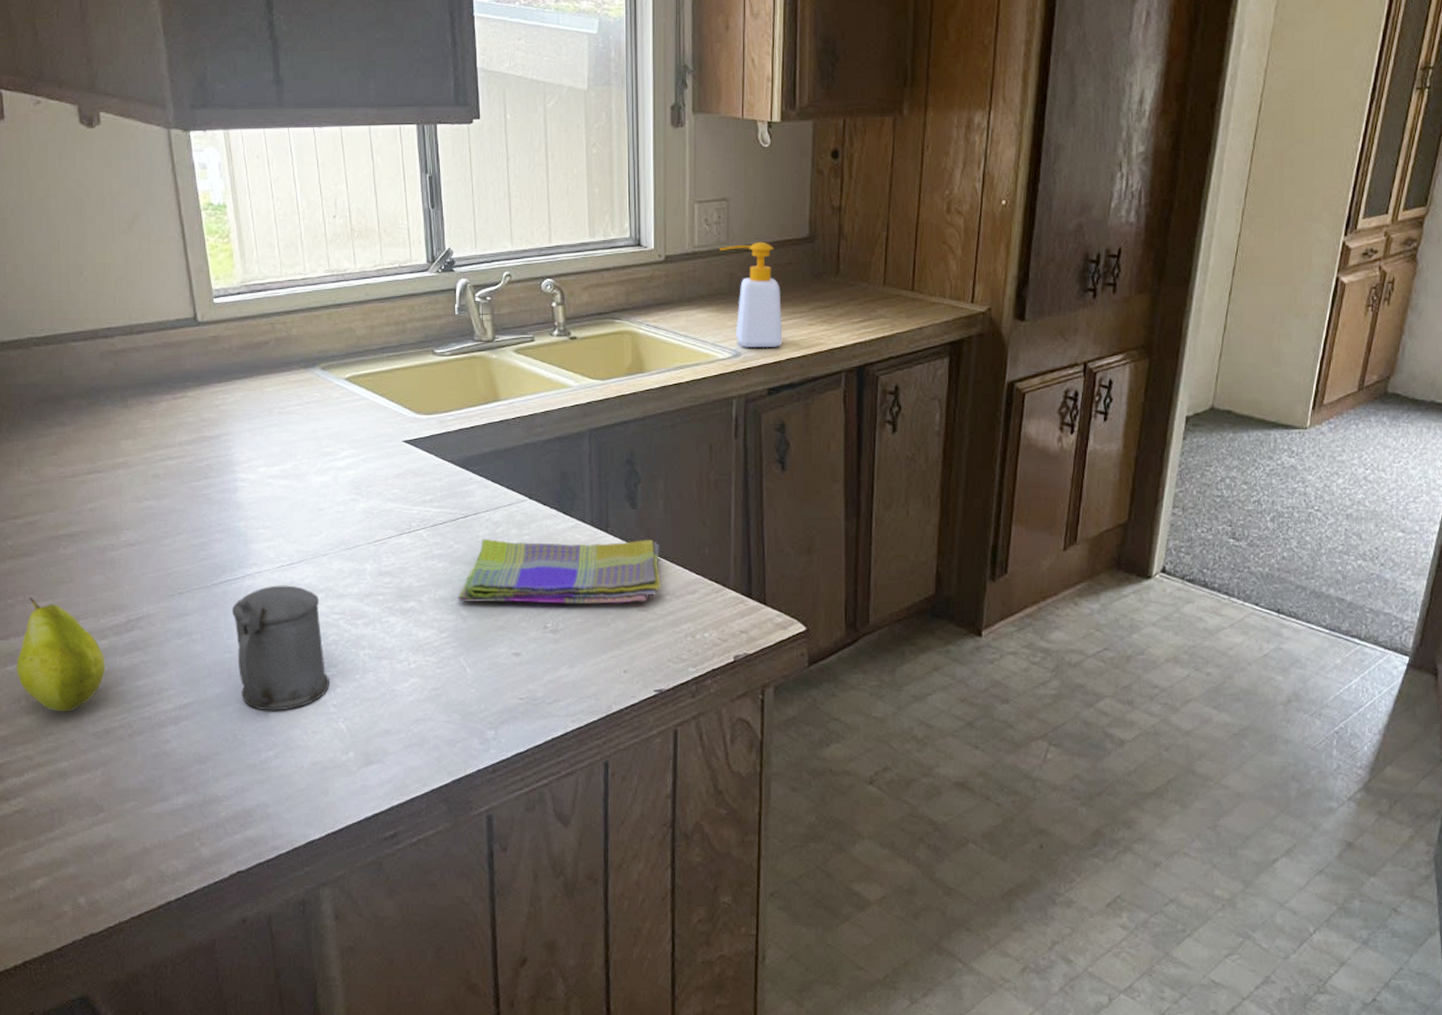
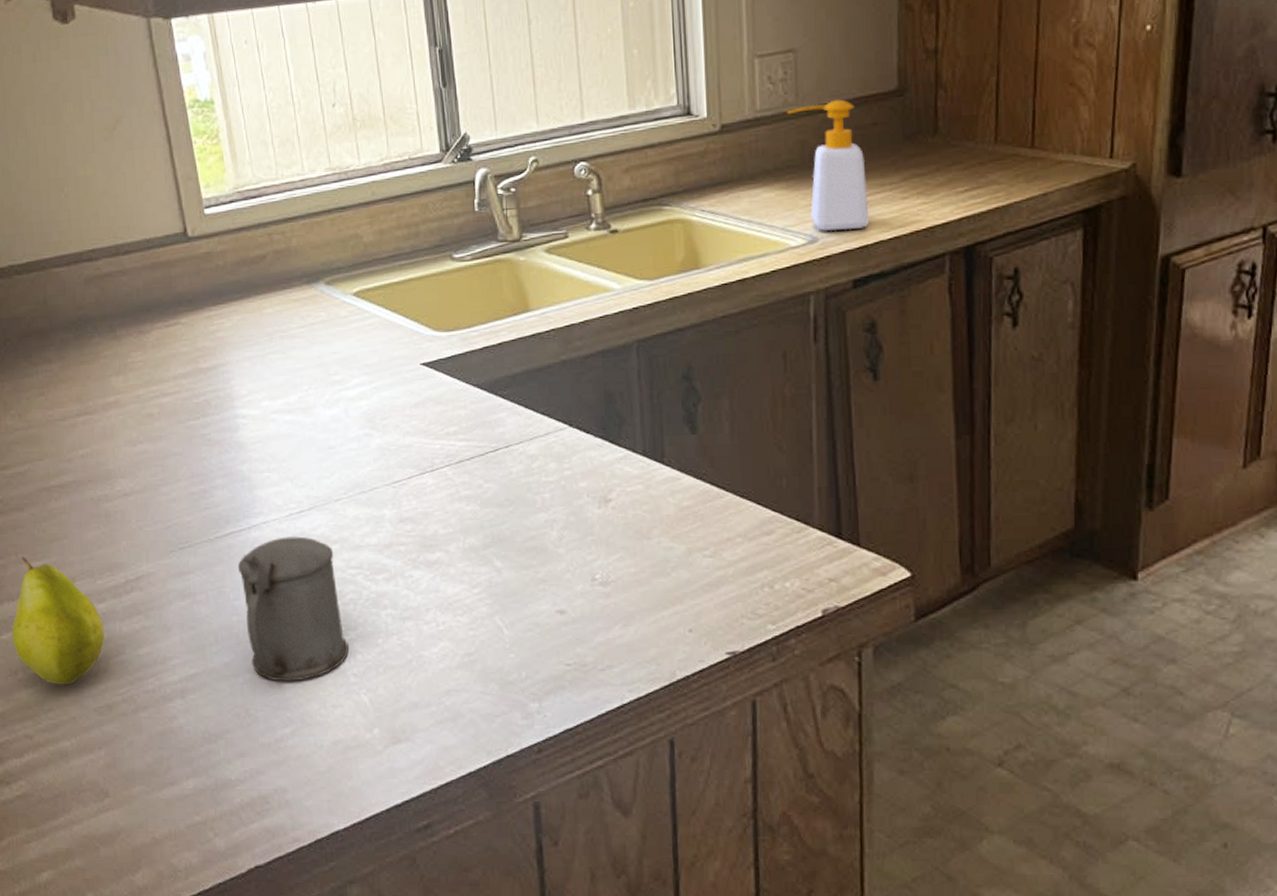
dish towel: present [458,538,661,604] -> none [490,471,730,551]

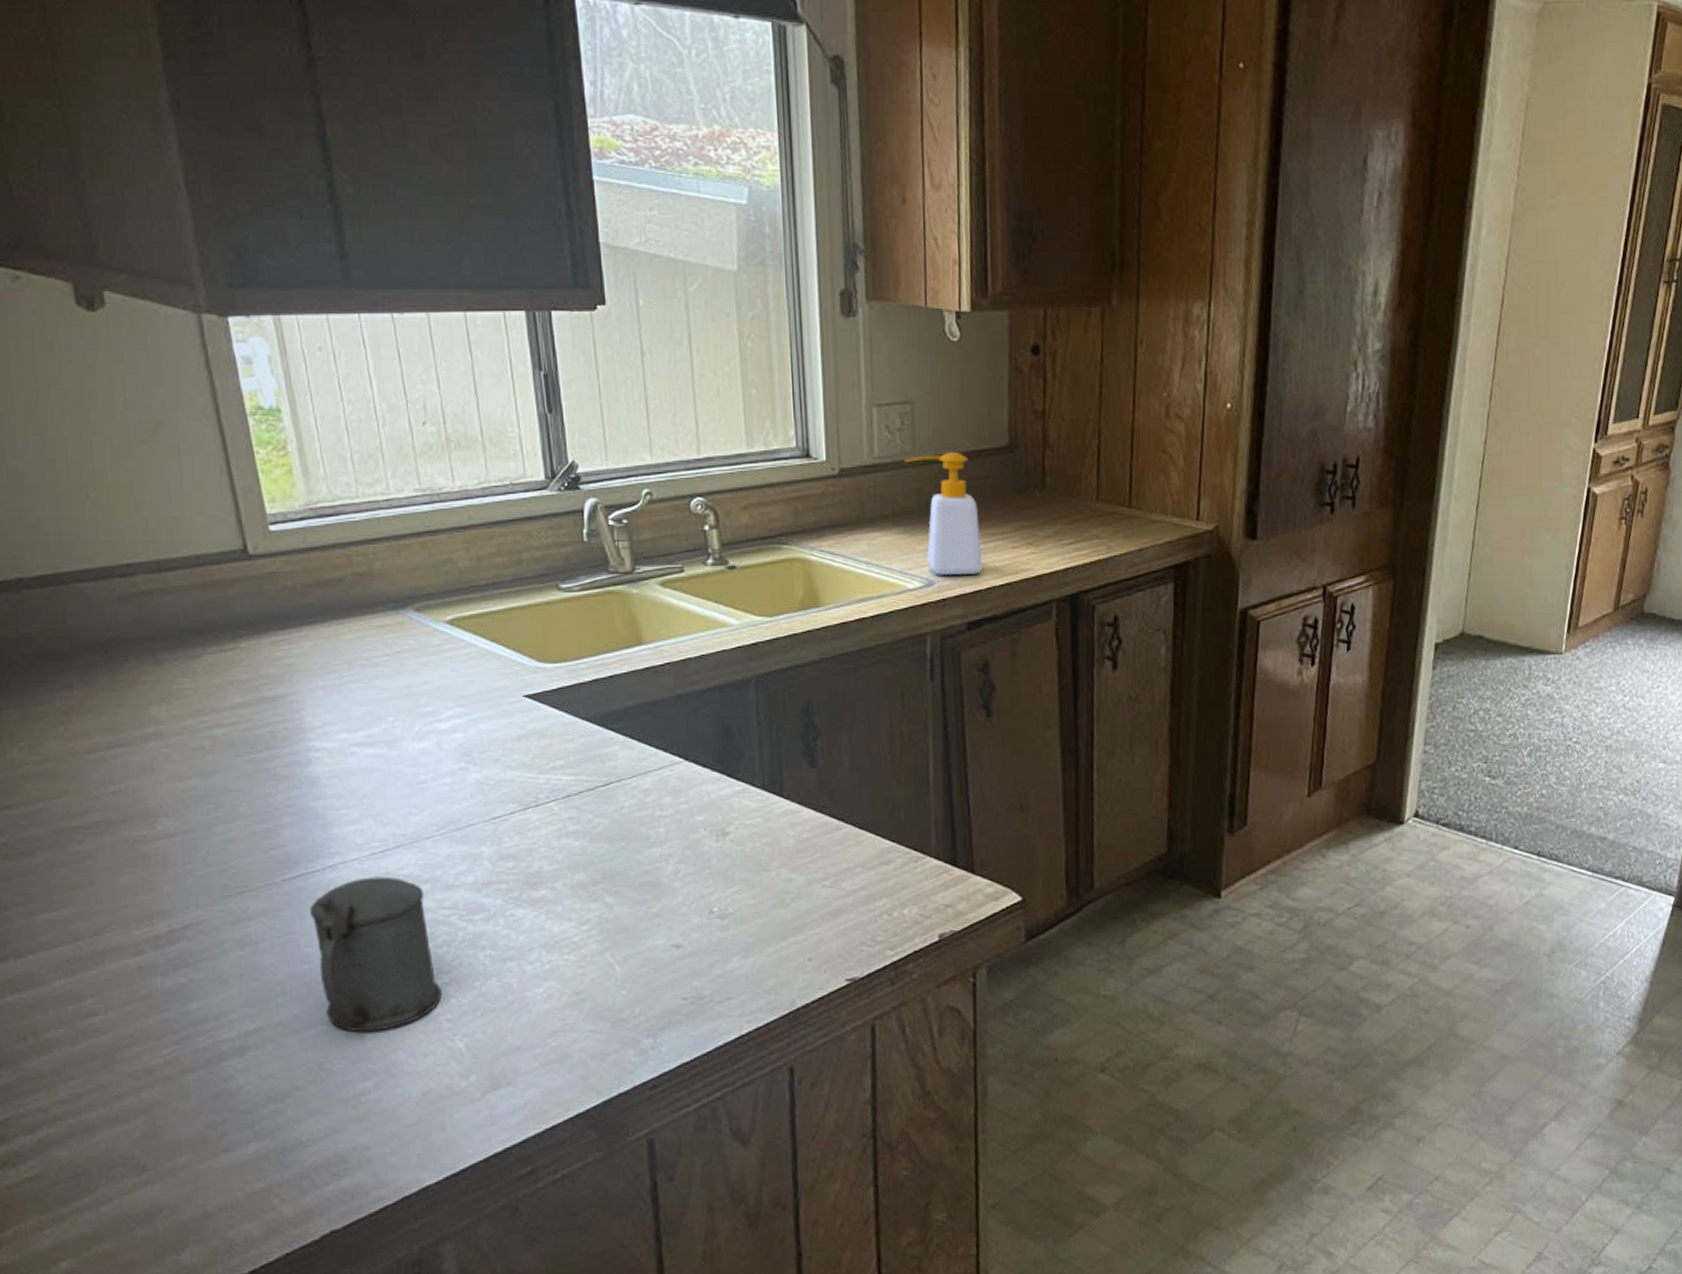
fruit: present [11,557,105,685] -> none [19,907,143,1050]

